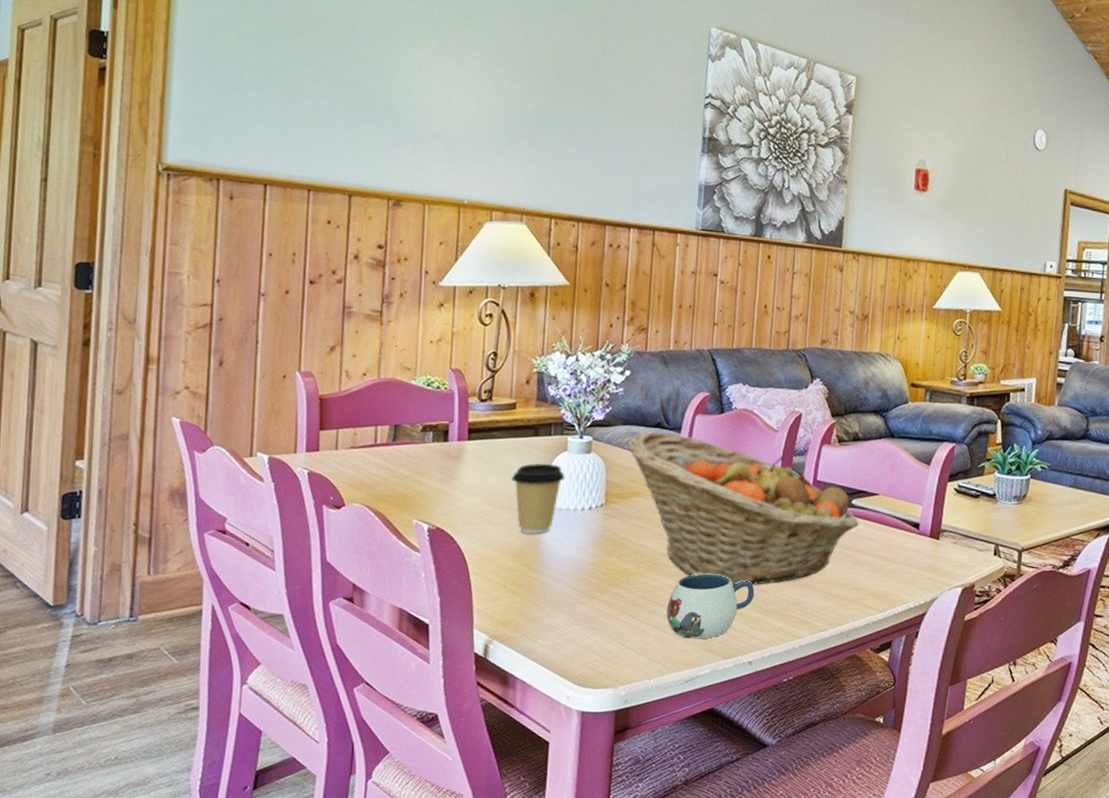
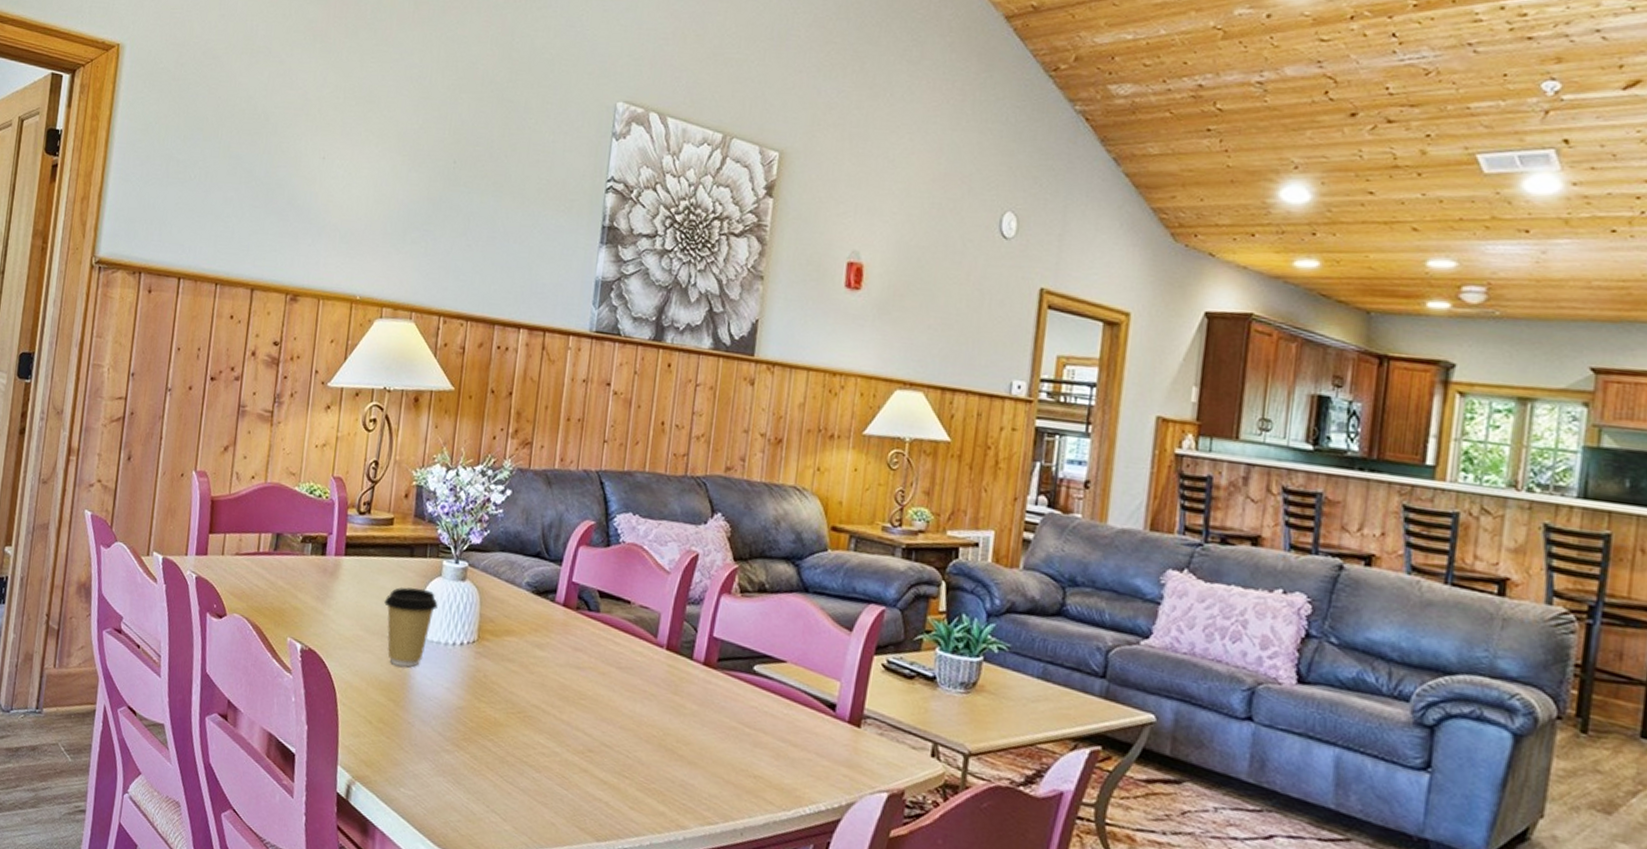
fruit basket: present [626,431,859,585] -> none [502,561,762,757]
mug: present [666,573,755,639] -> none [535,734,635,814]

